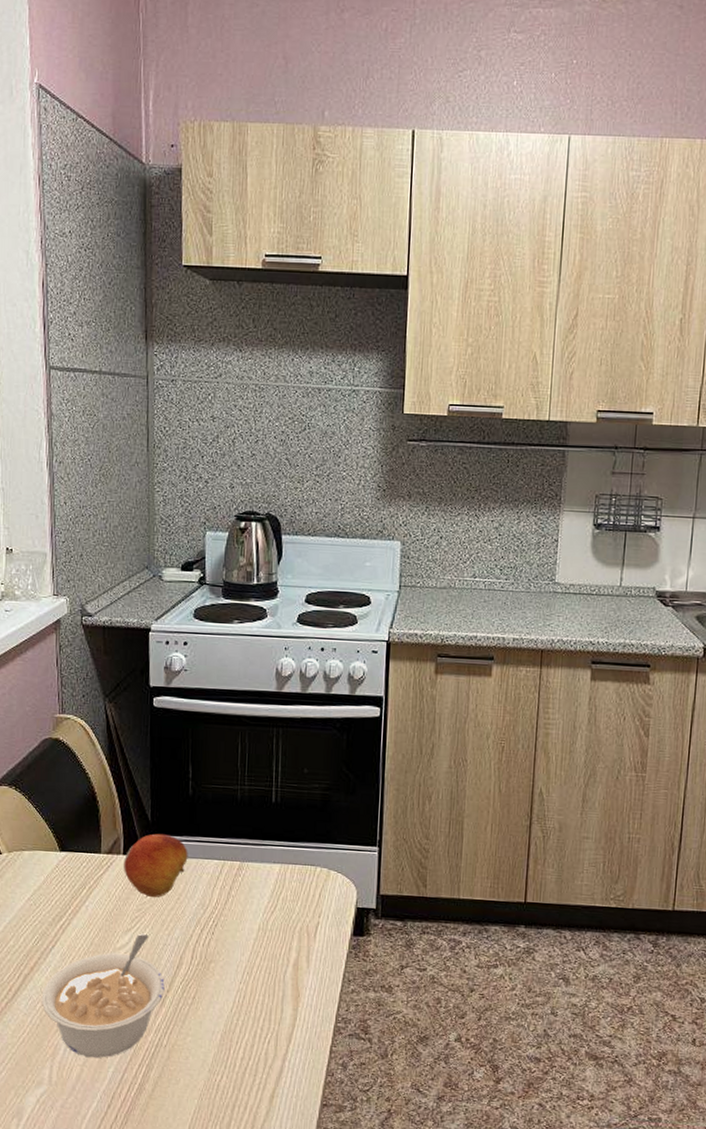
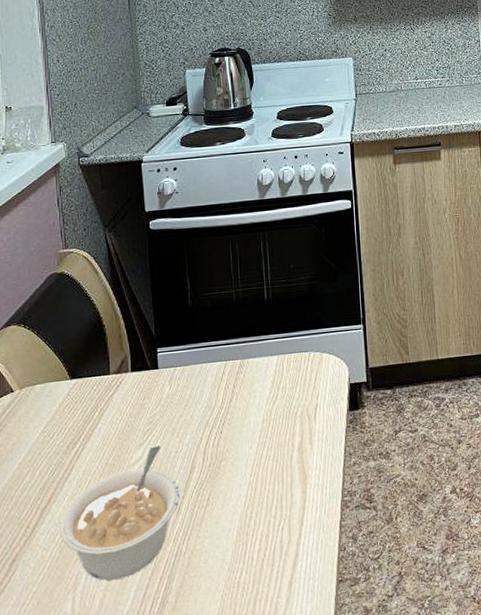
fruit: present [124,834,188,898] -> none [132,345,192,409]

